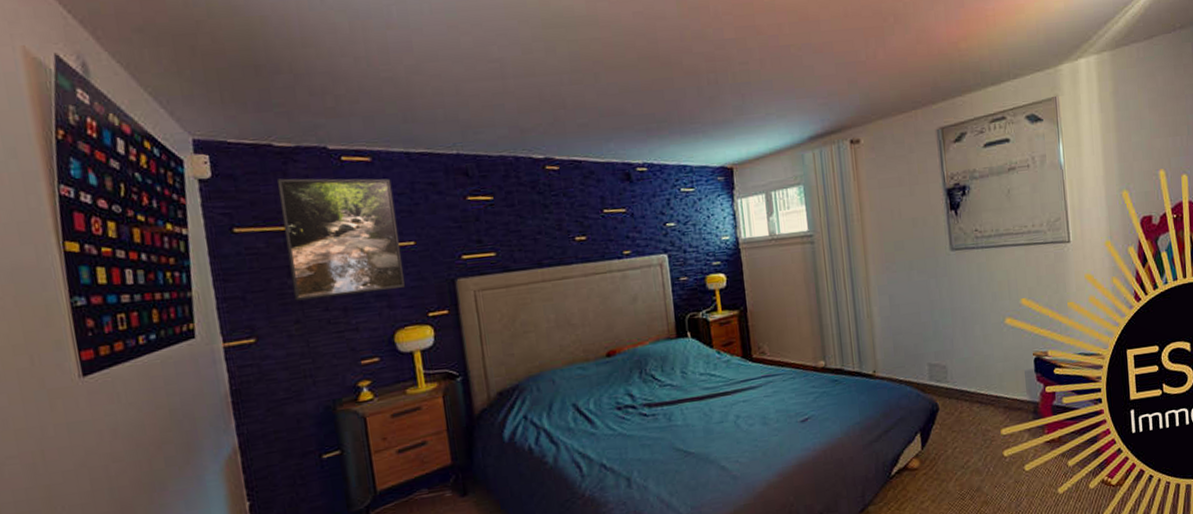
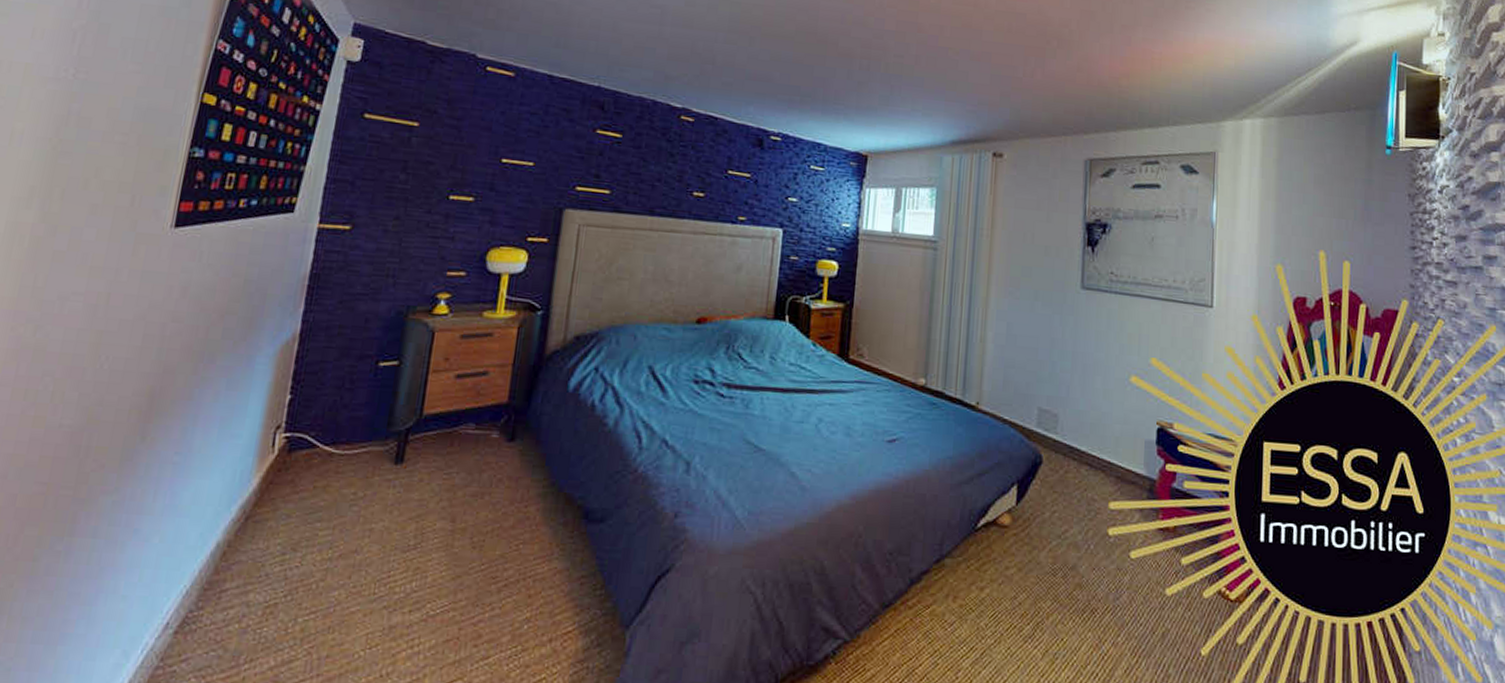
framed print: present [276,178,406,301] -> none [401,75,528,207]

